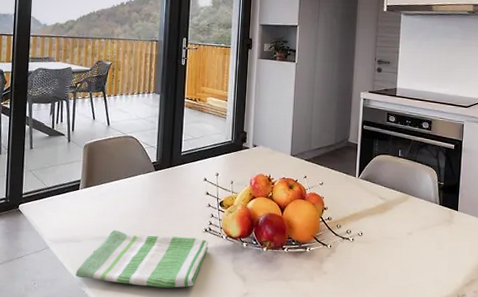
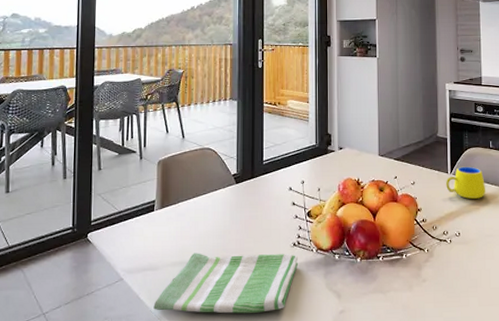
mug: none [353,171,391,203] -> present [446,166,486,199]

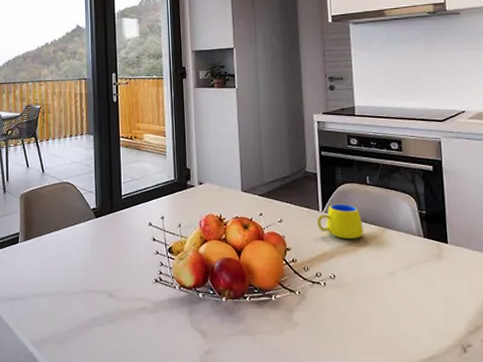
dish towel: present [153,253,299,314] -> none [22,285,162,347]

